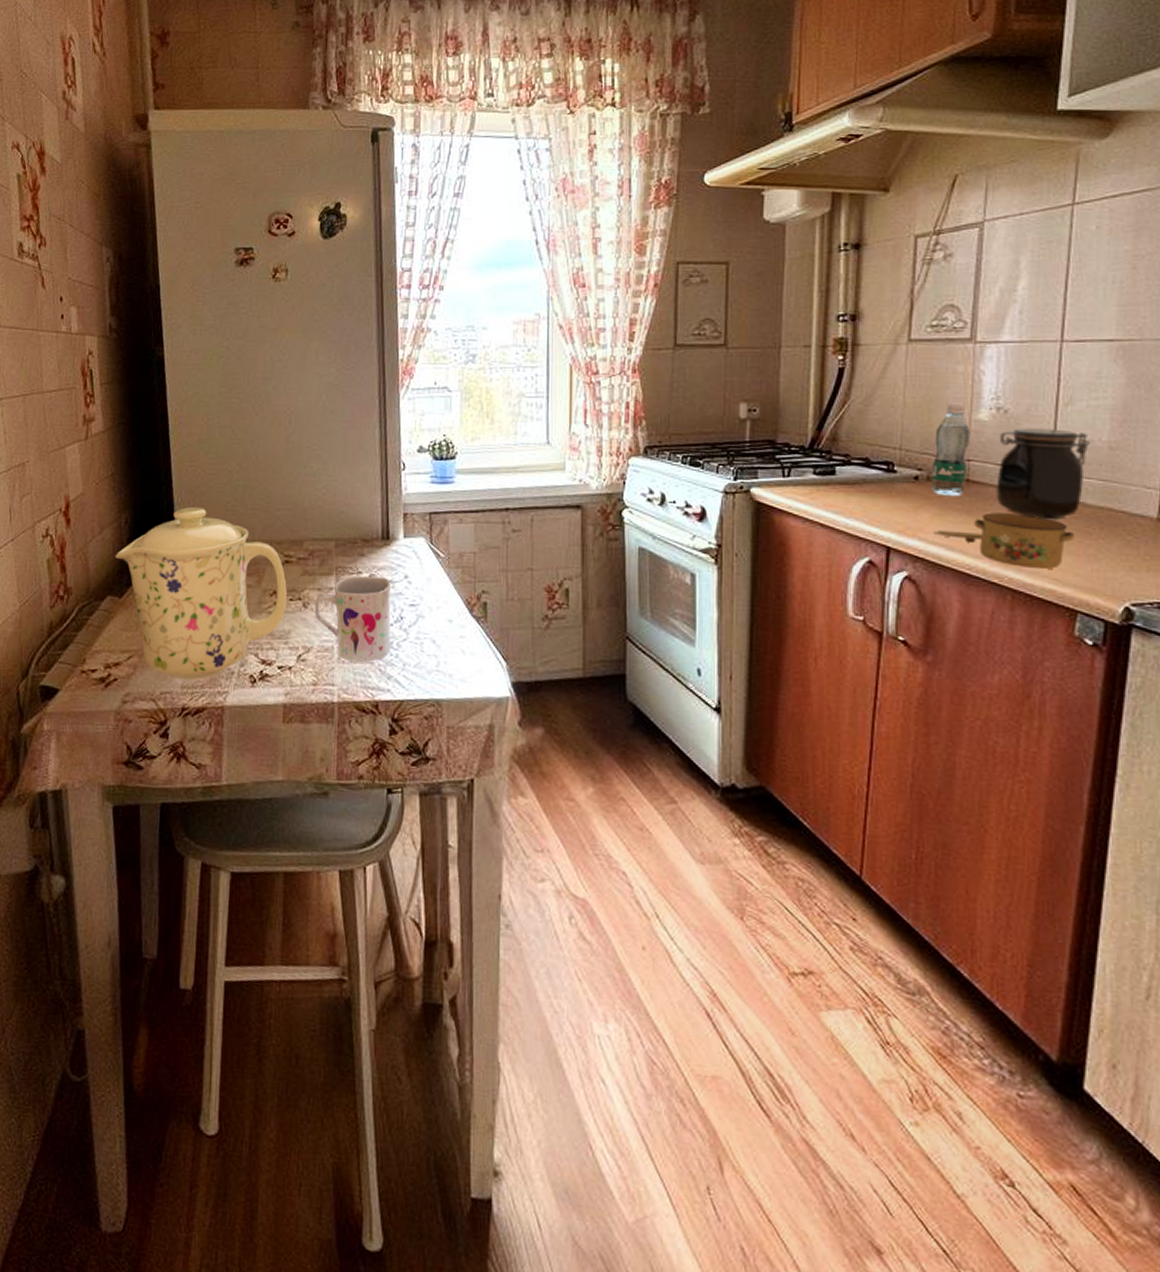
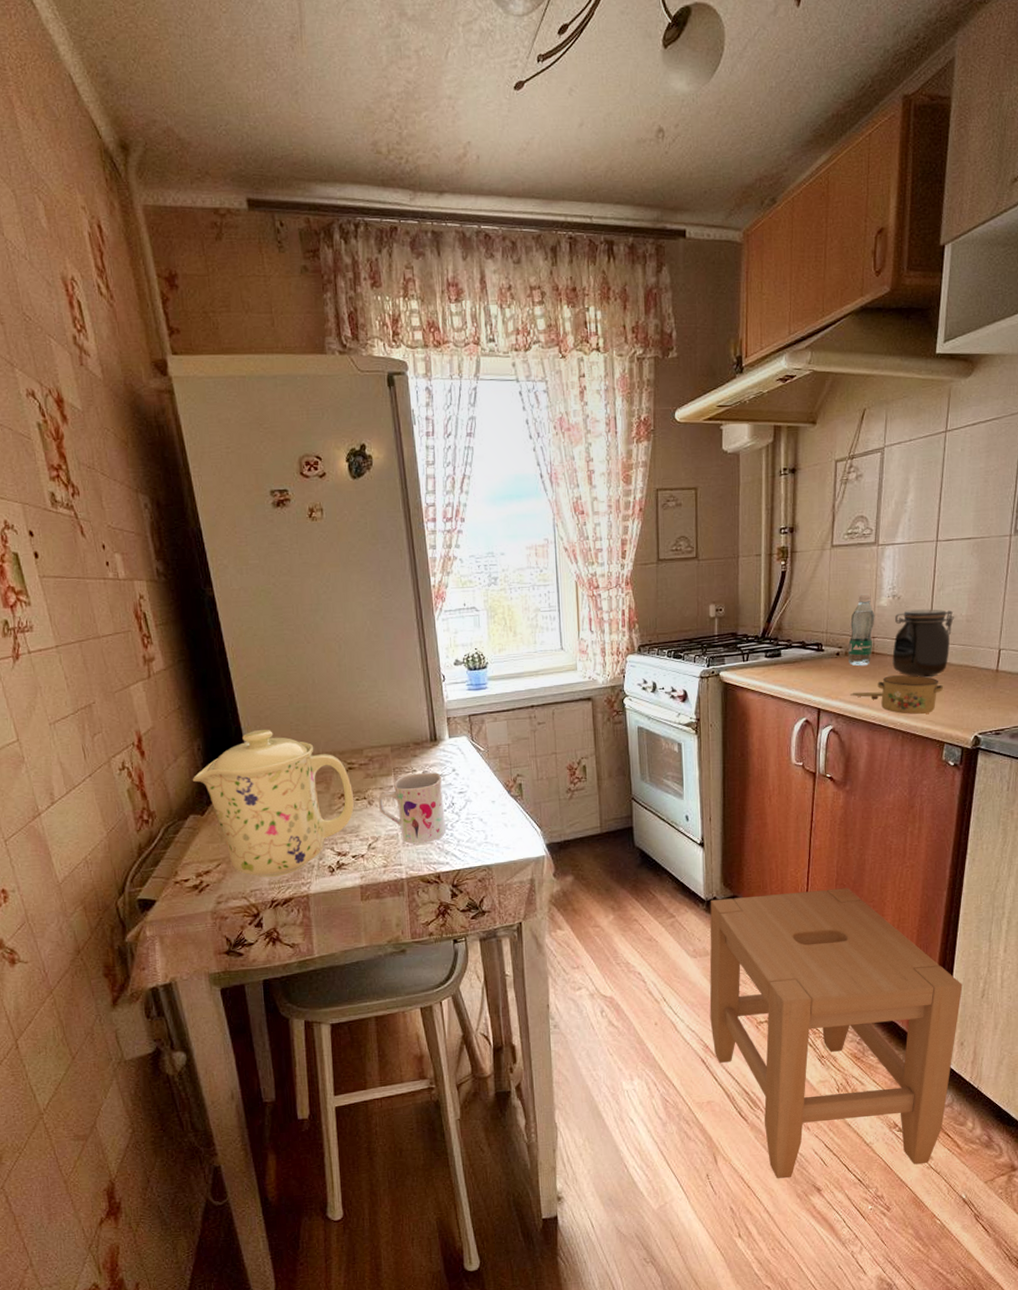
stool: none [720,786,1114,1251] -> present [709,888,963,1179]

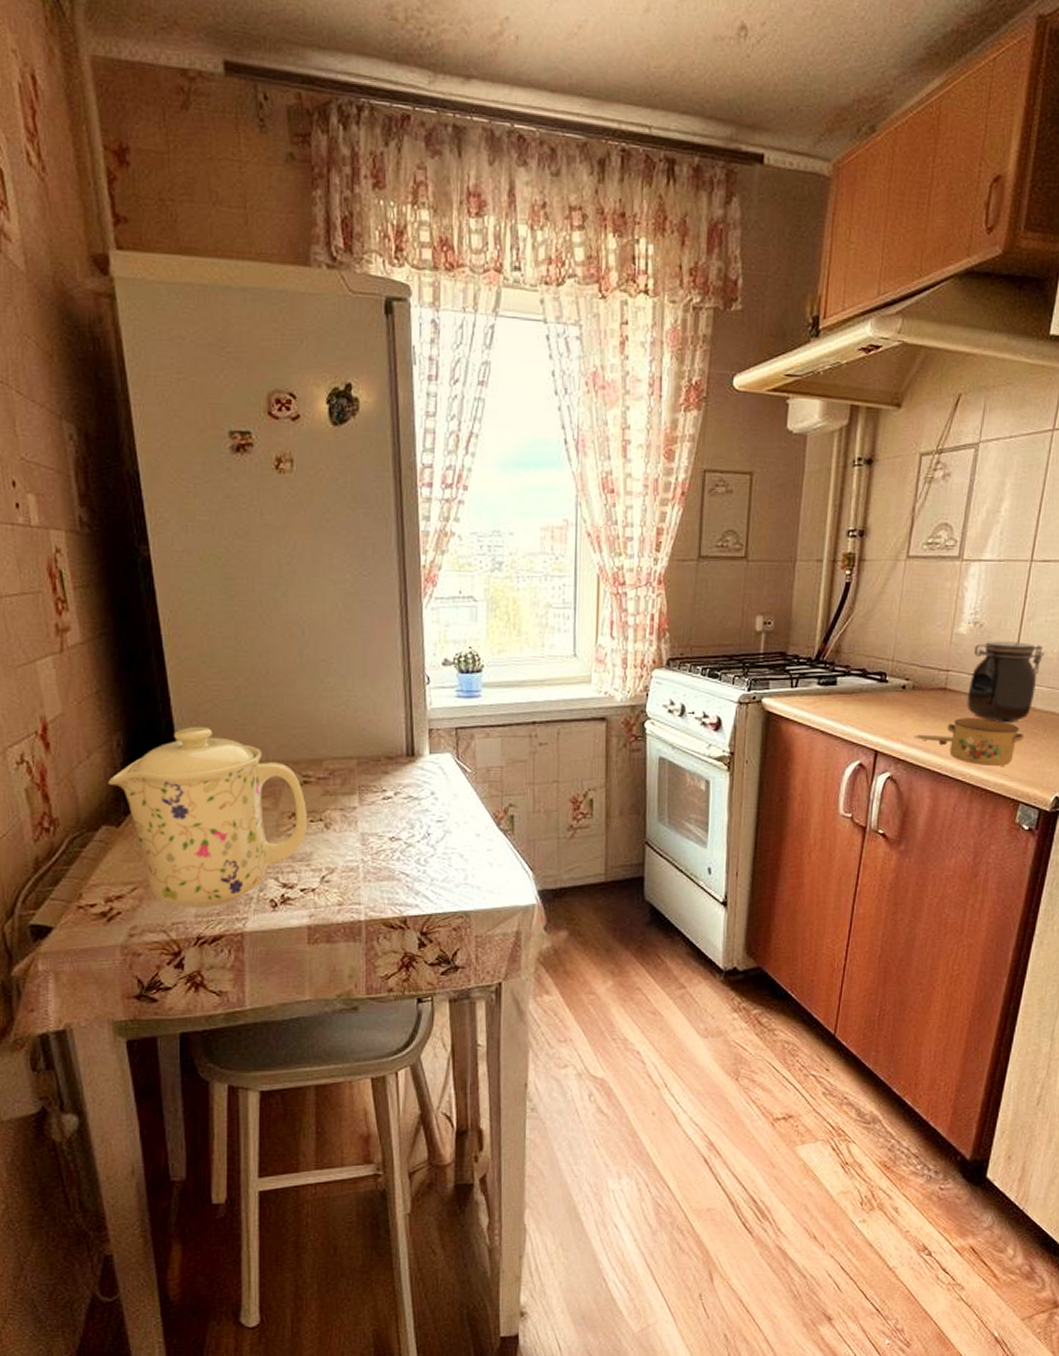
mug: present [378,772,447,844] -> none [337,794,419,879]
stool: present [709,888,963,1179] -> none [718,966,1016,1304]
bottle: present [847,593,875,666] -> none [915,617,952,704]

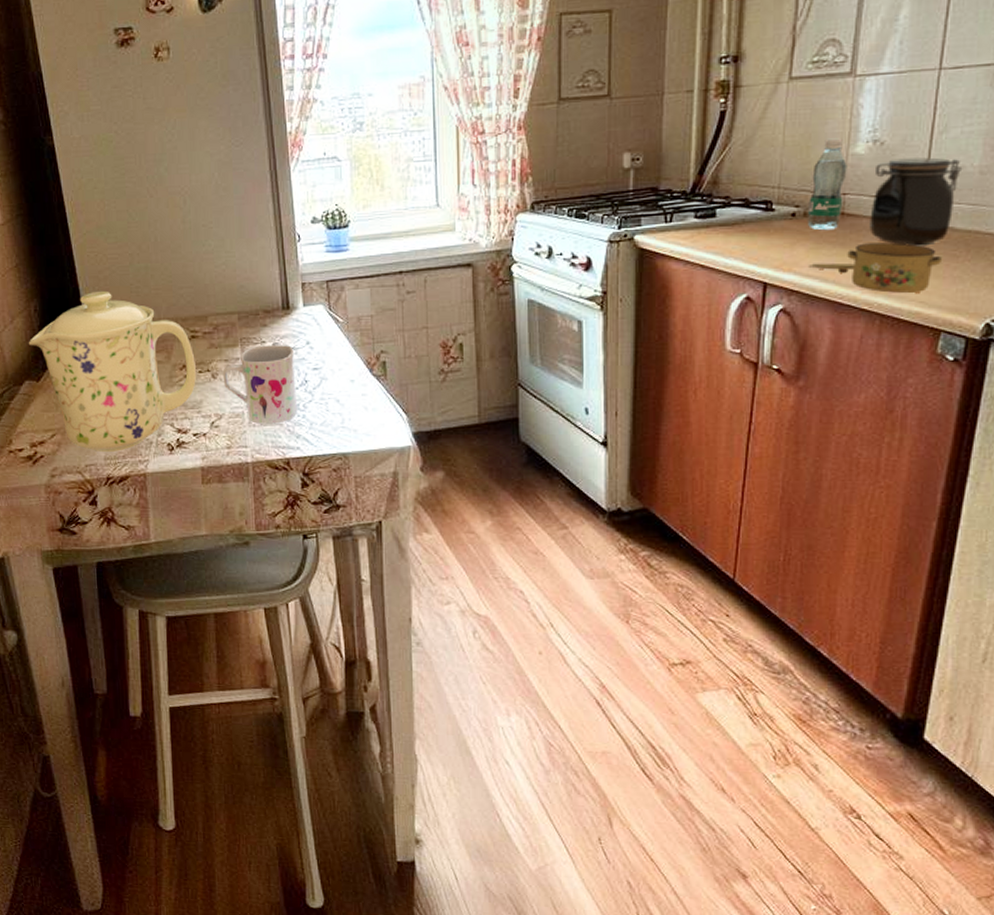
mug: none [337,794,419,879] -> present [222,345,298,424]
bottle: none [915,617,952,704] -> present [807,138,847,231]

